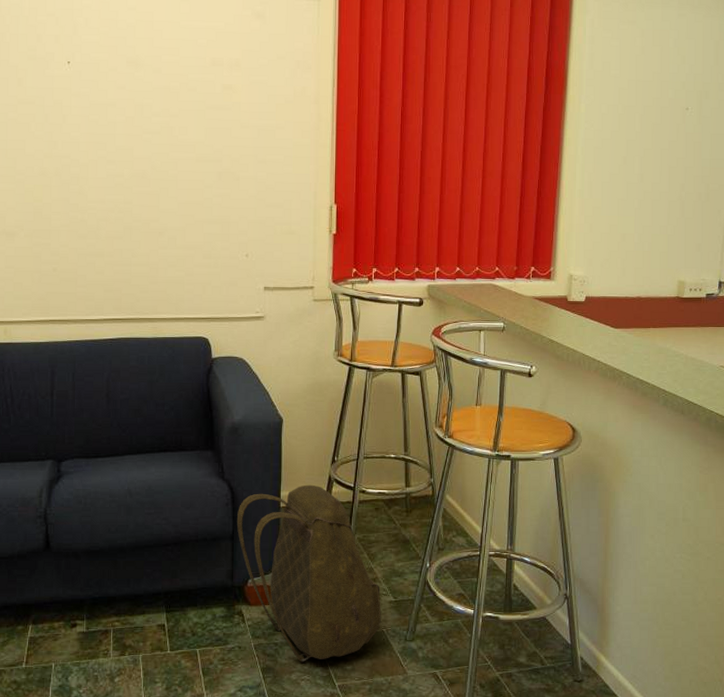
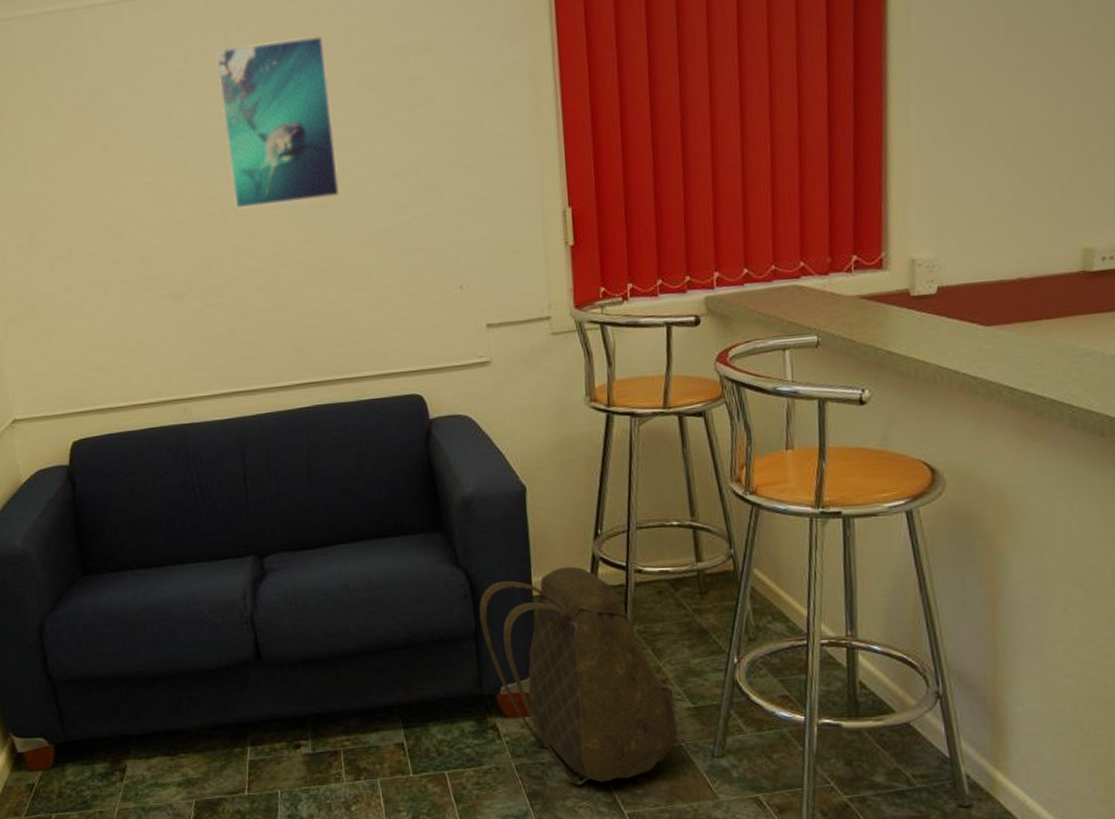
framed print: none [65,37,158,171] -> present [215,36,339,209]

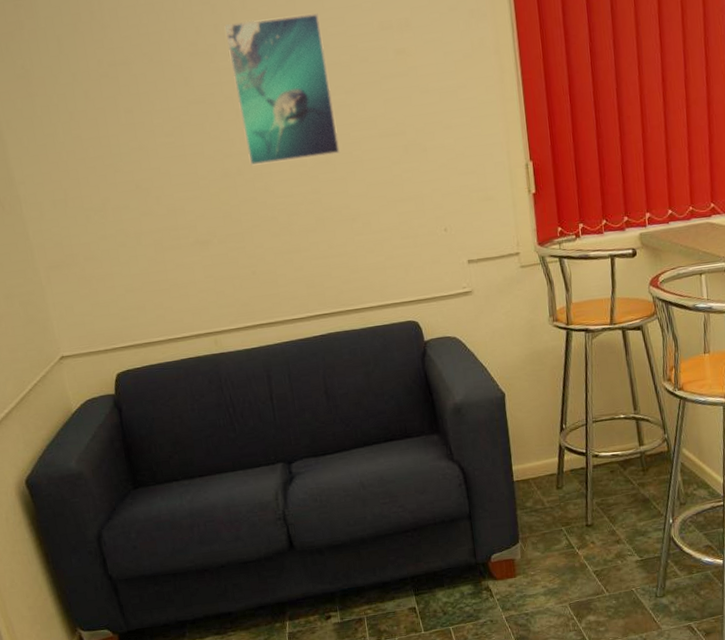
backpack: present [479,566,678,786] -> none [471,455,629,629]

